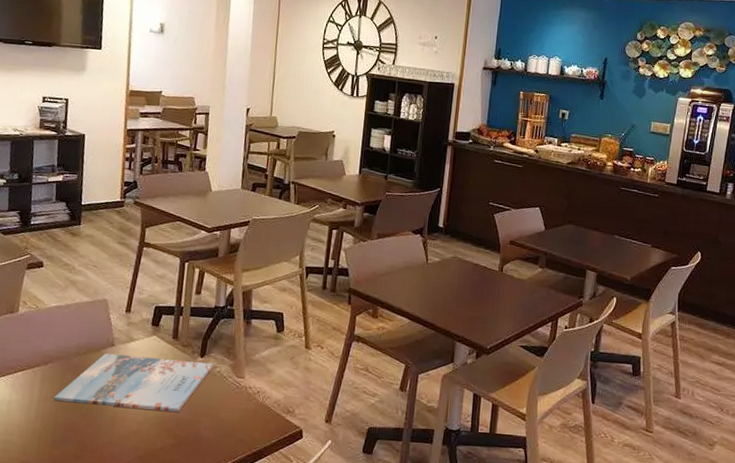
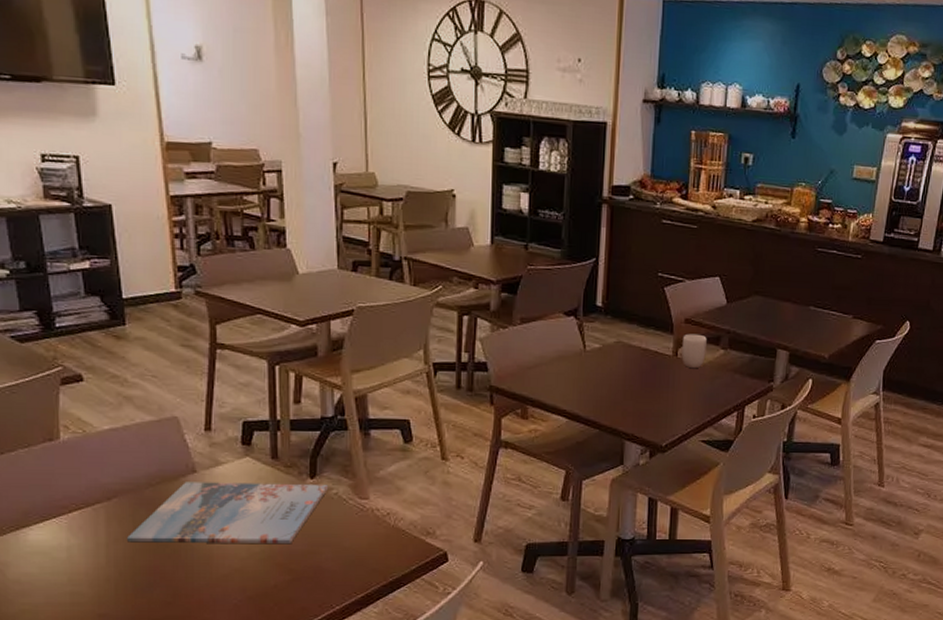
cup: none [506,253,528,284] -> present [681,333,707,369]

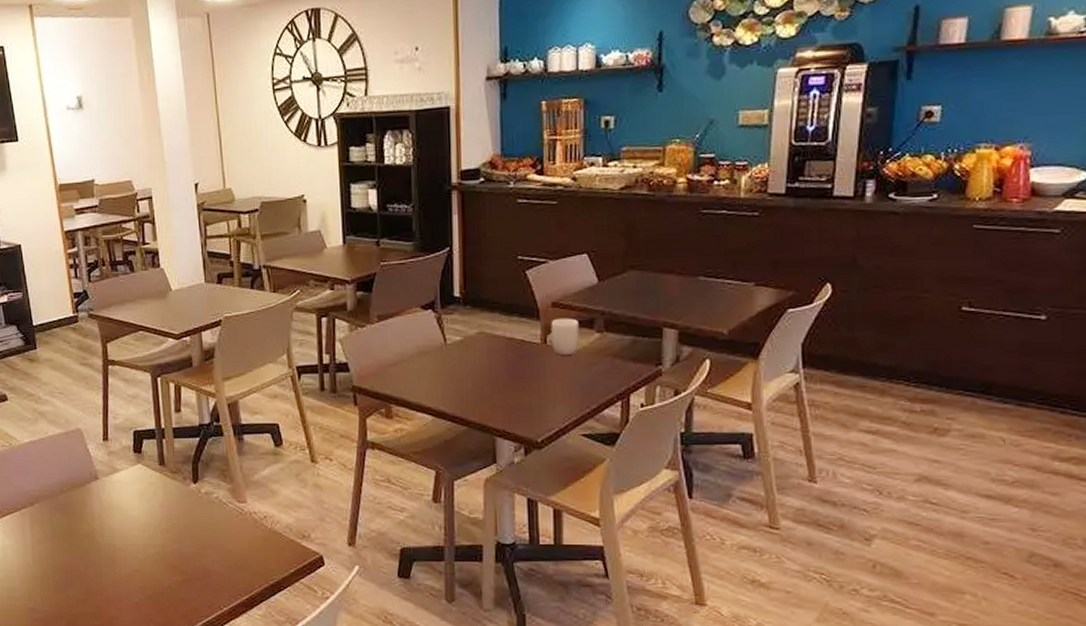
magazine: present [126,482,329,543] -> none [47,488,210,545]

